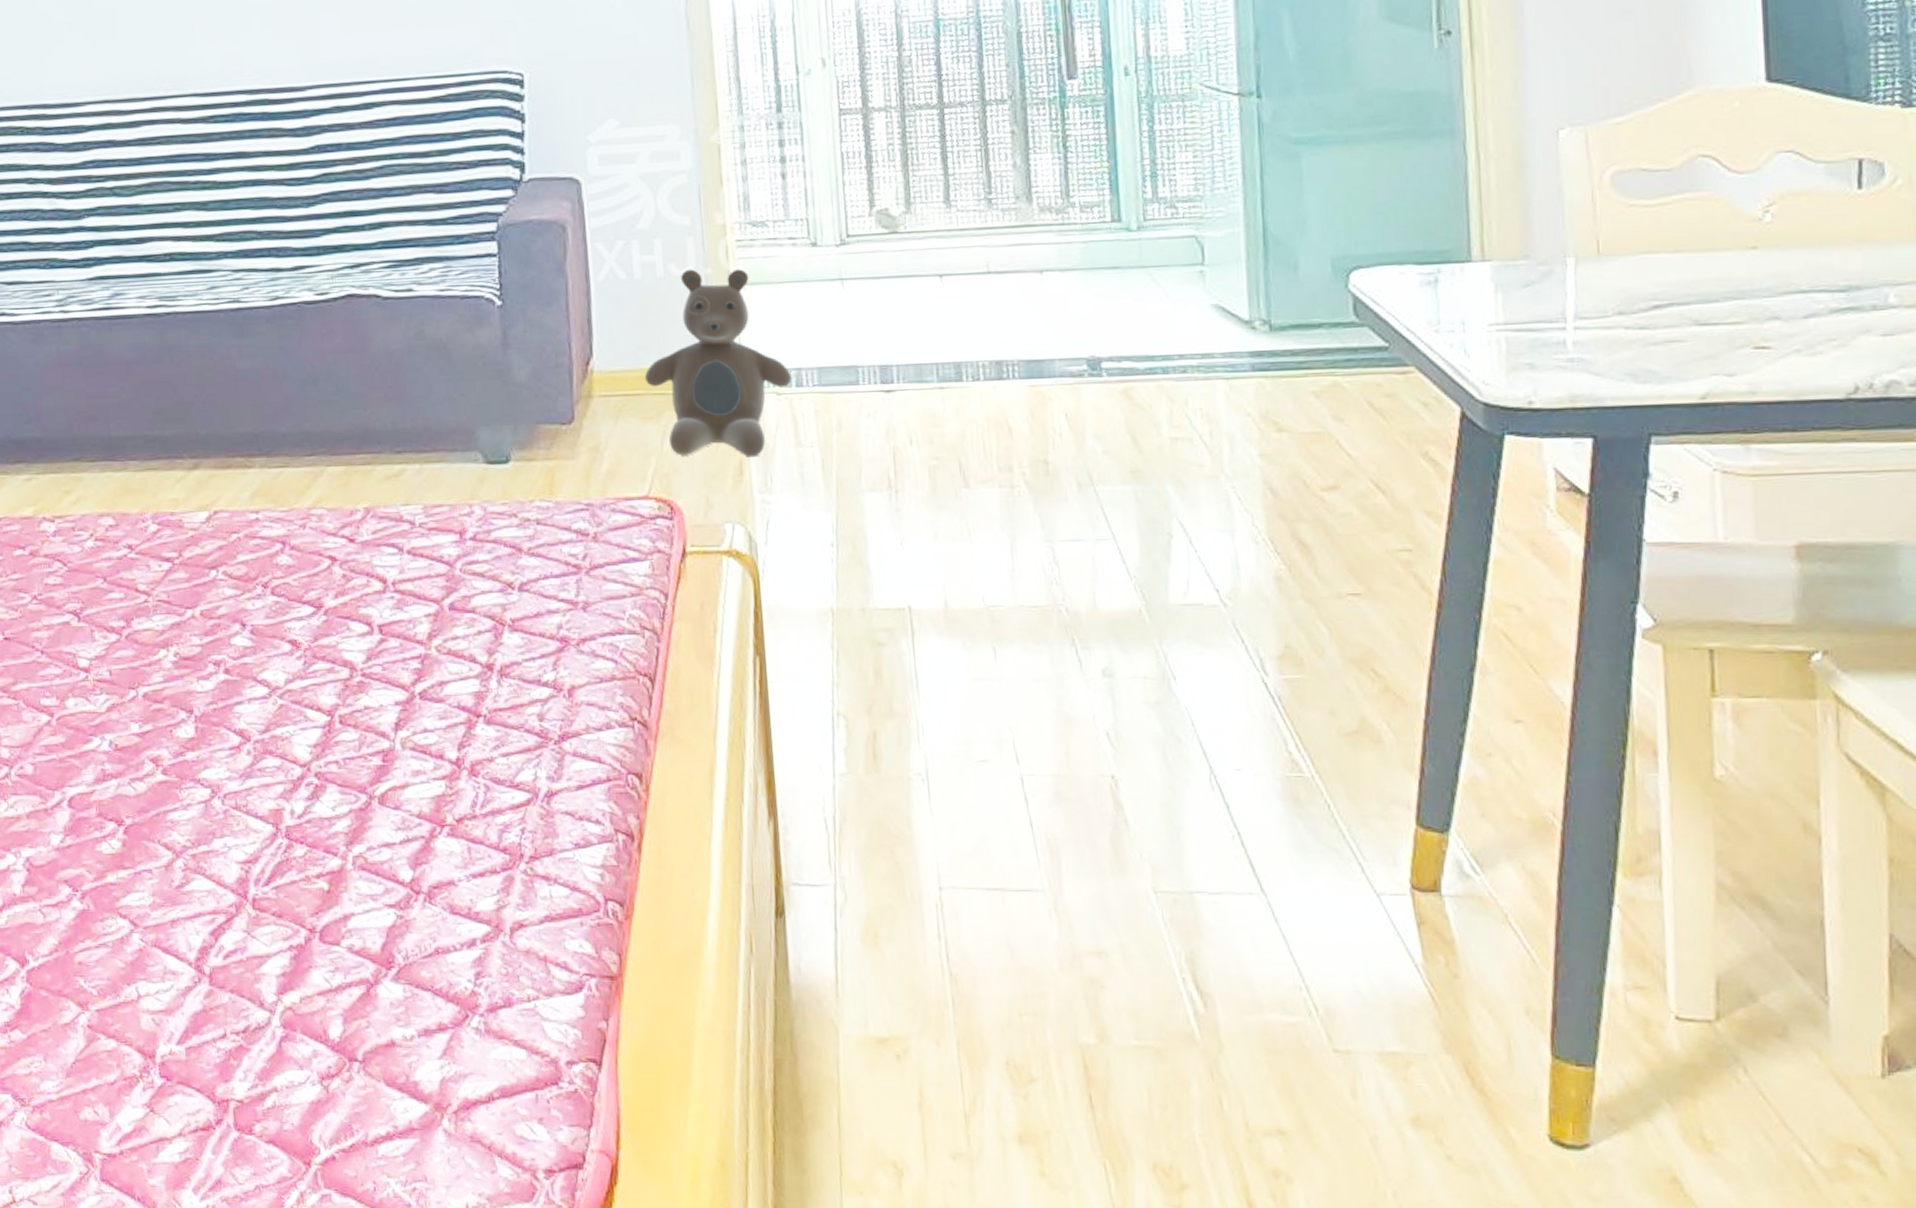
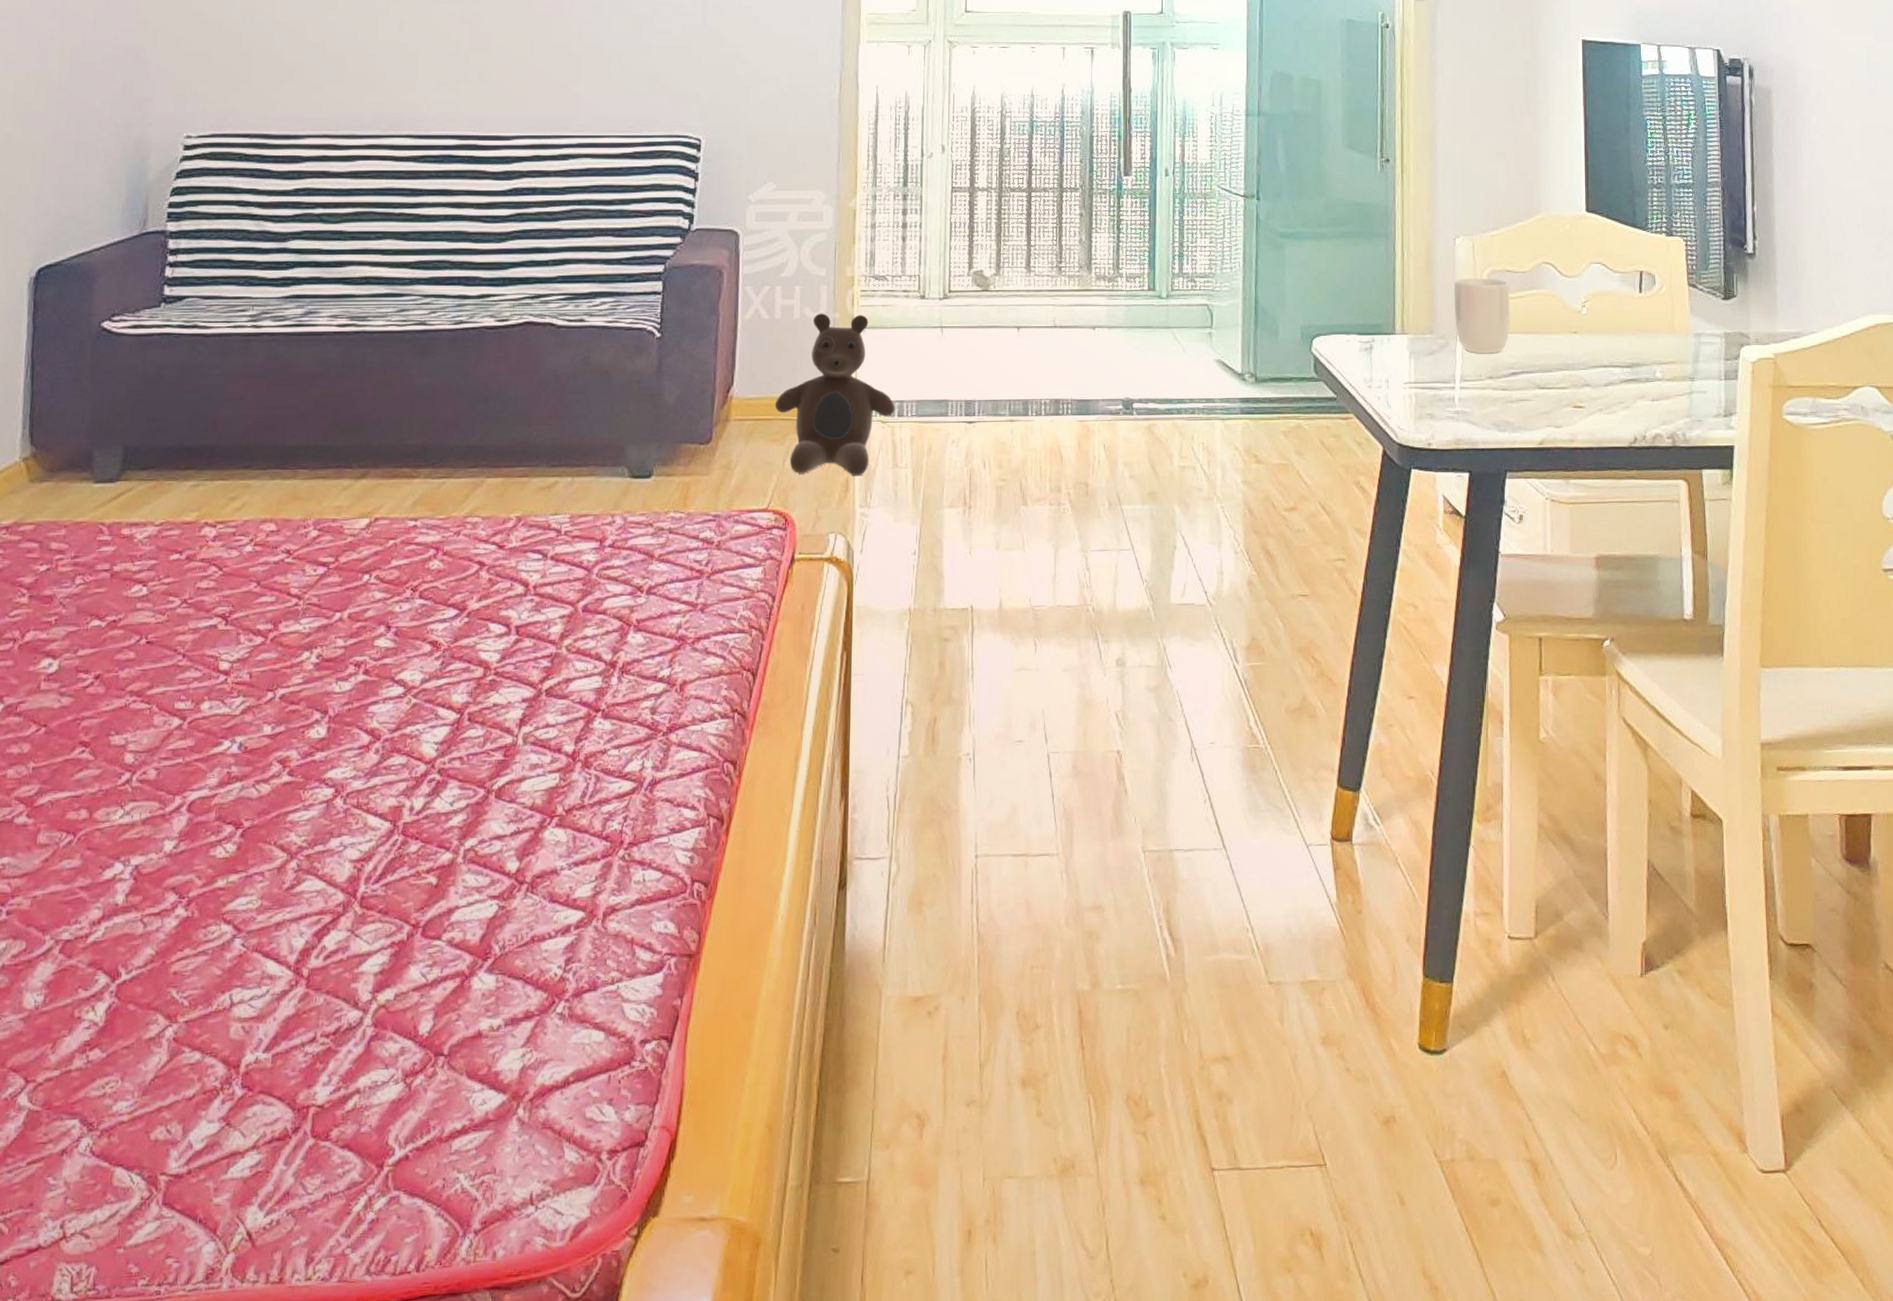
cup: none [1558,181,1649,283] -> present [1454,278,1510,354]

